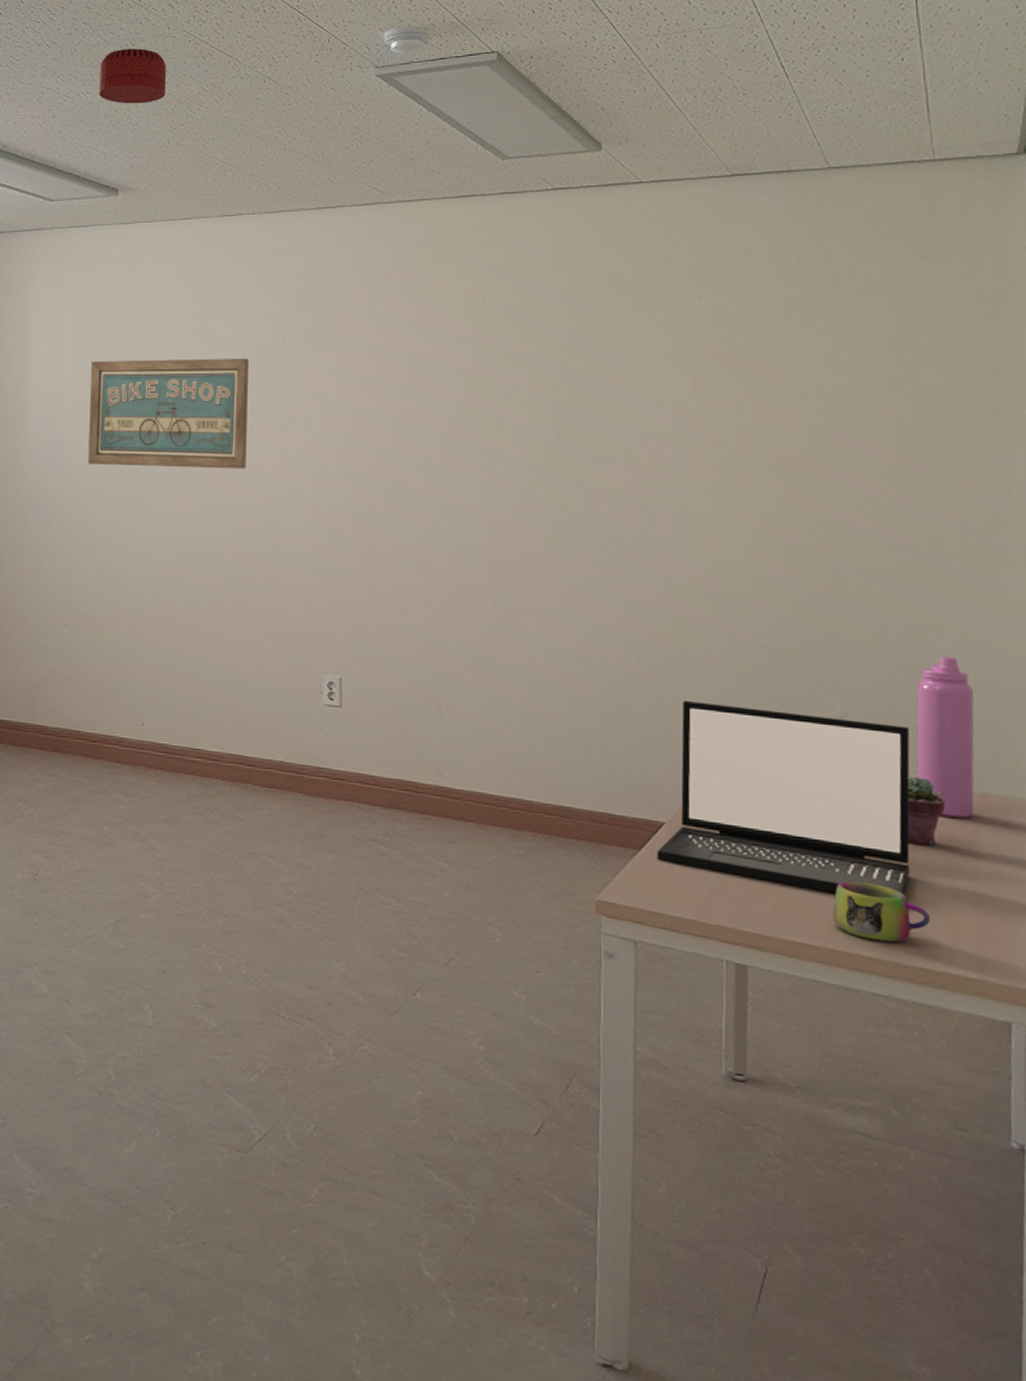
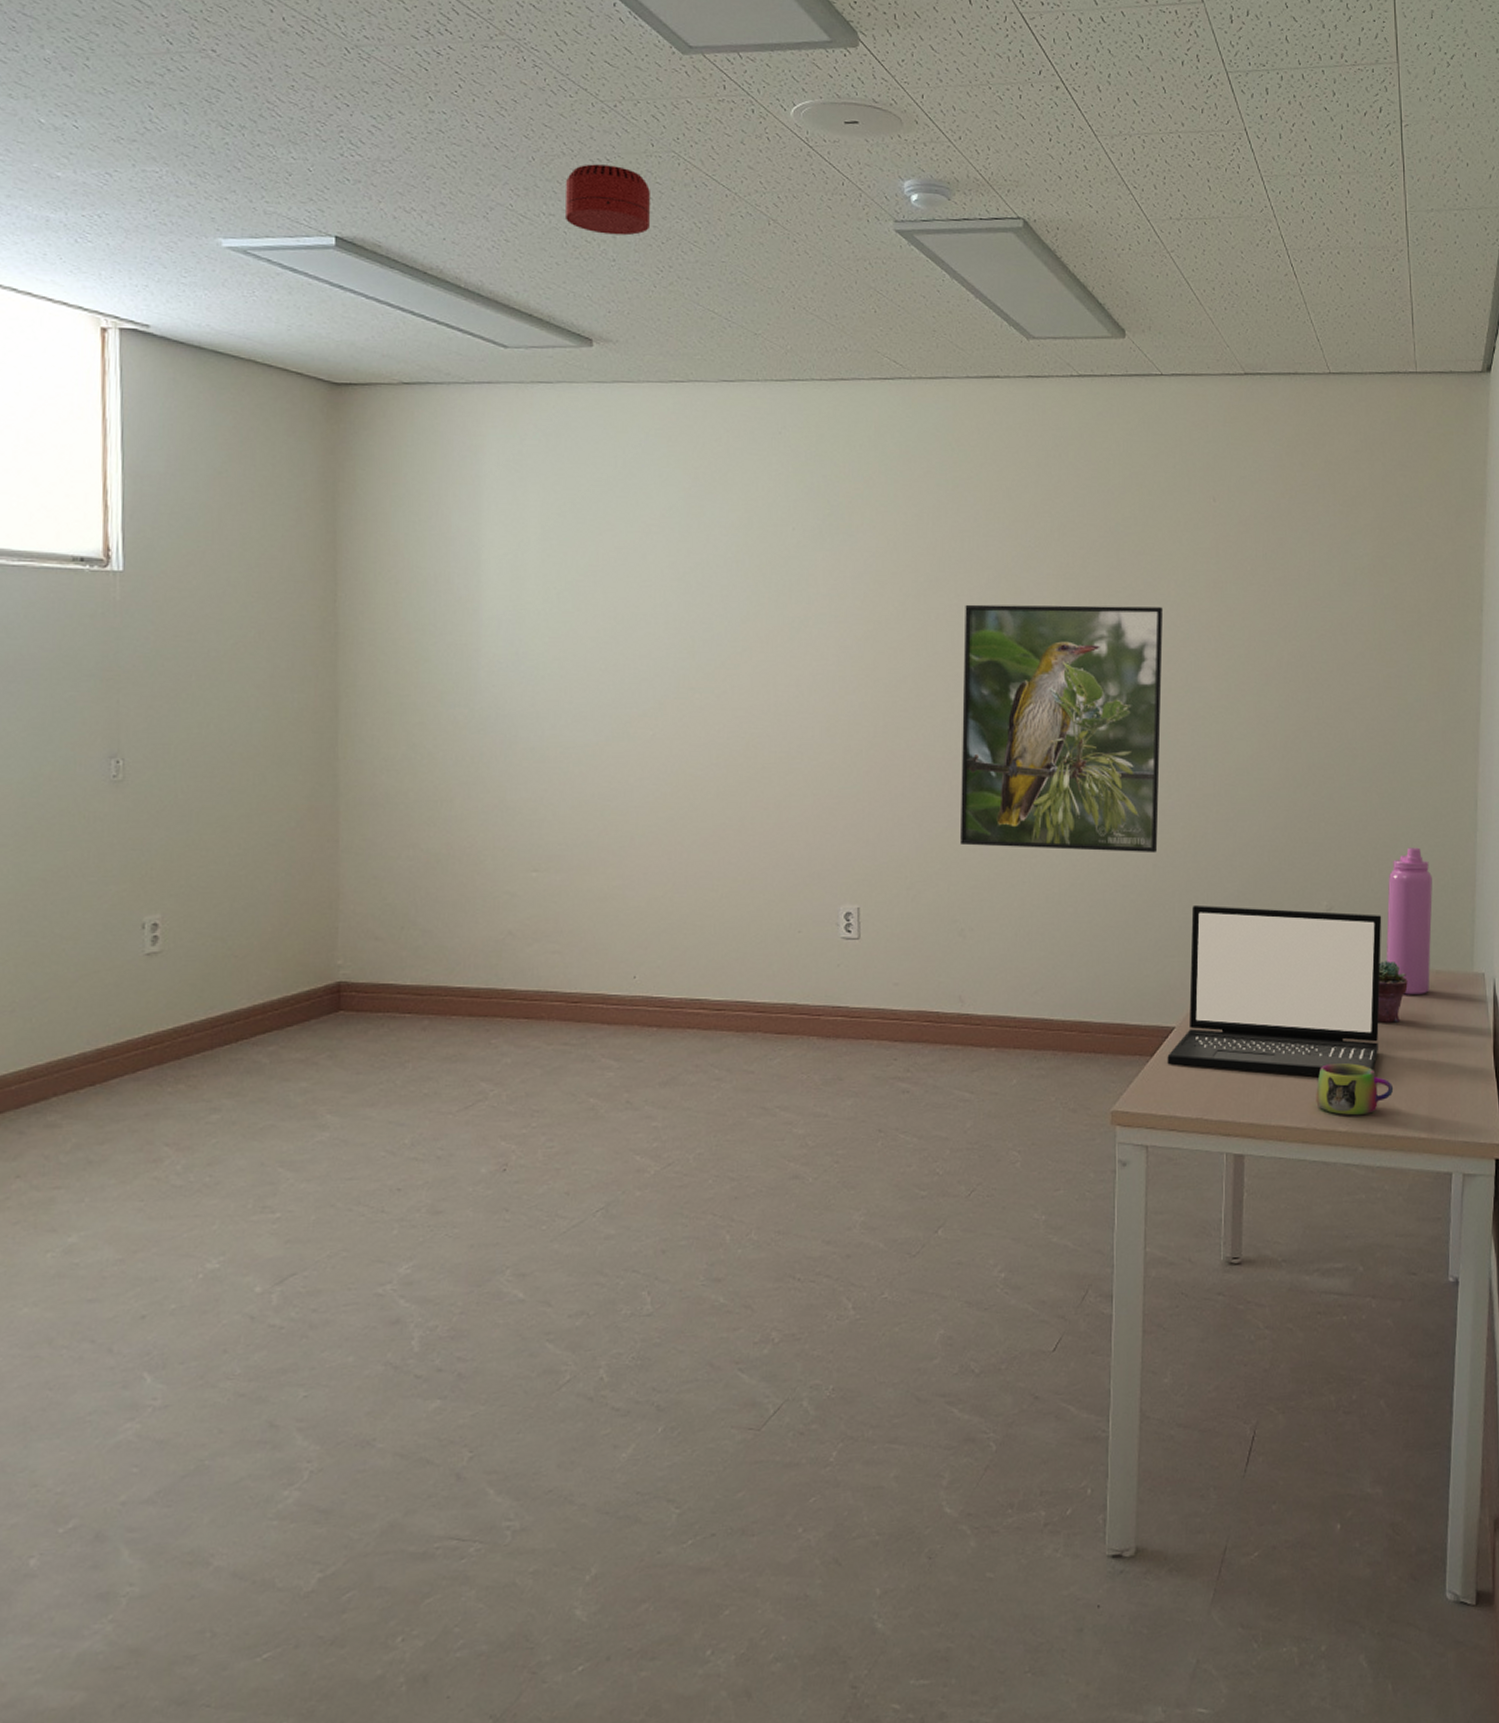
wall art: present [88,358,250,469] -> none [561,549,755,679]
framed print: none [438,403,646,646] -> present [961,604,1164,853]

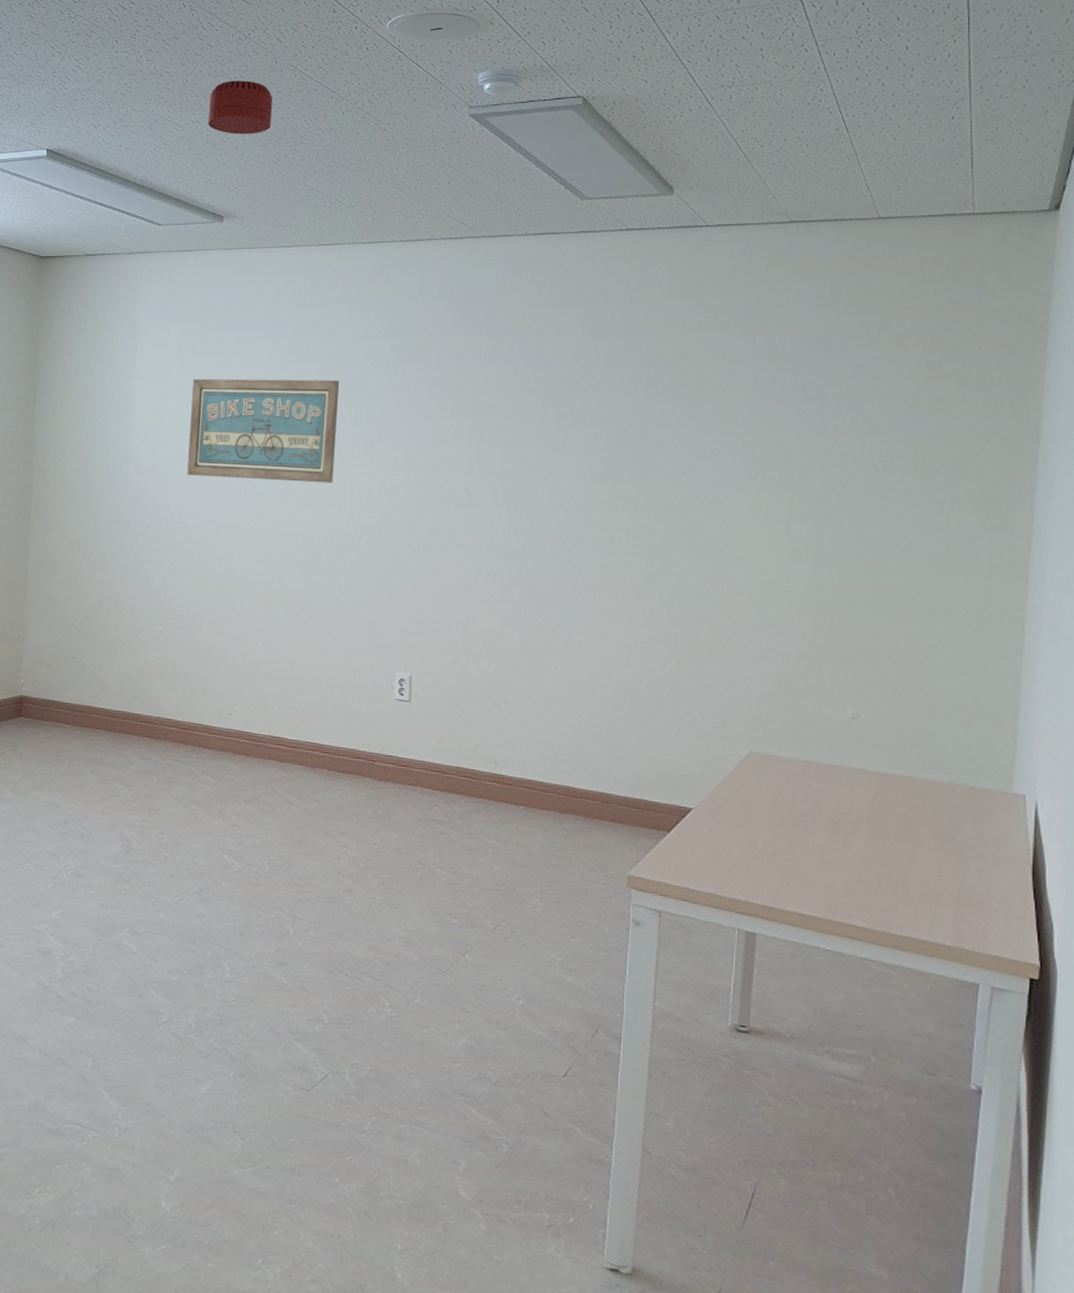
wall art: none [561,549,755,679] -> present [187,378,340,484]
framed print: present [961,604,1164,853] -> none [501,426,699,651]
laptop: present [1167,904,1382,1076] -> none [684,700,912,873]
mug: present [1316,1063,1394,1116] -> none [833,861,918,915]
potted succulent: present [1377,961,1408,1023] -> none [903,771,938,832]
water bottle: present [1386,847,1433,995] -> none [914,666,970,808]

